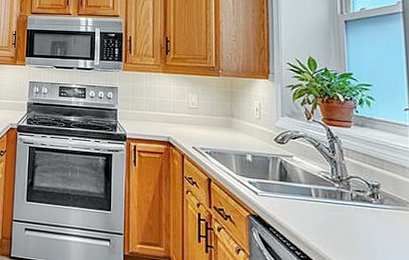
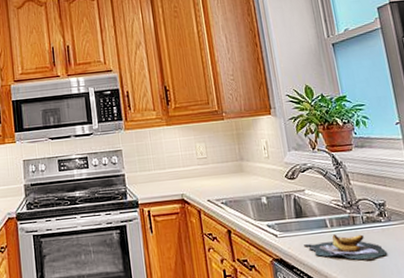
banana bunch: none [284,204,375,237] -> present [304,234,388,260]

